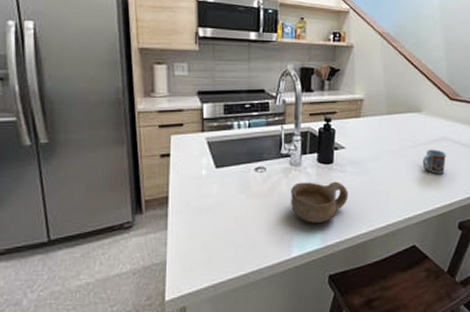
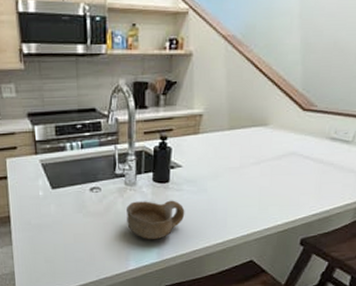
cup: present [423,149,446,174] -> none [266,165,293,191]

